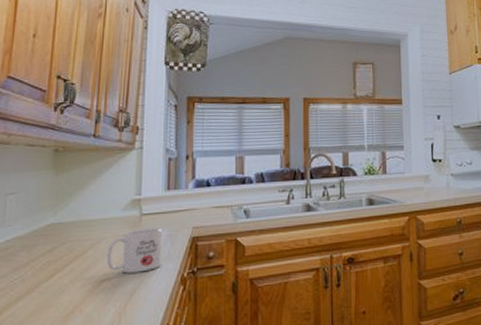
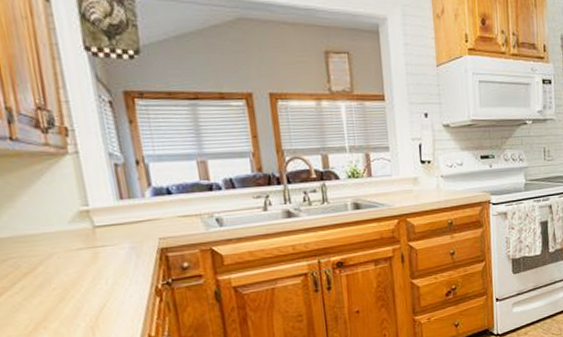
mug: present [106,228,162,274] -> none [60,240,129,288]

